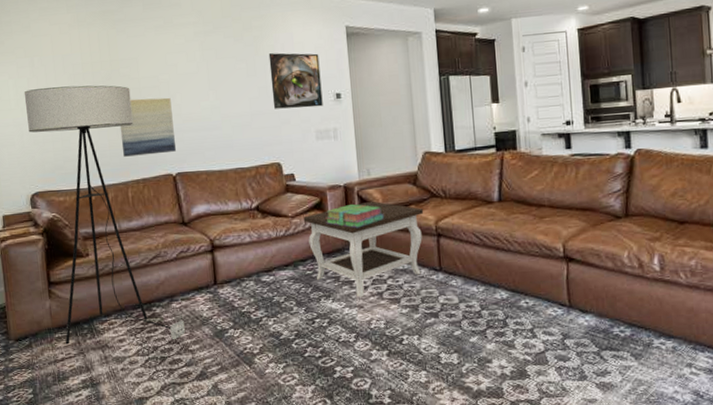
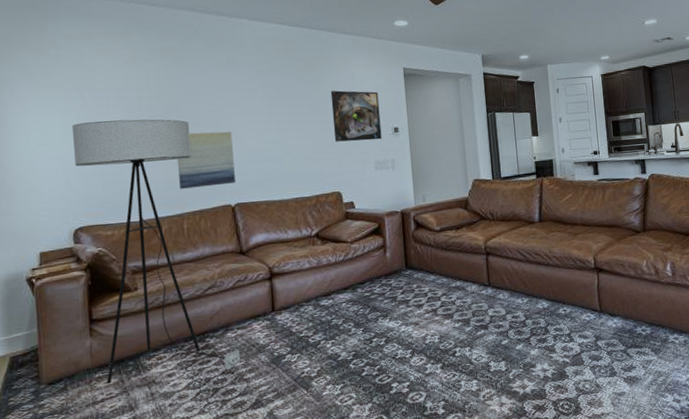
side table: present [303,201,424,297] -> none [362,225,474,315]
stack of books: present [325,203,385,229] -> none [383,228,439,251]

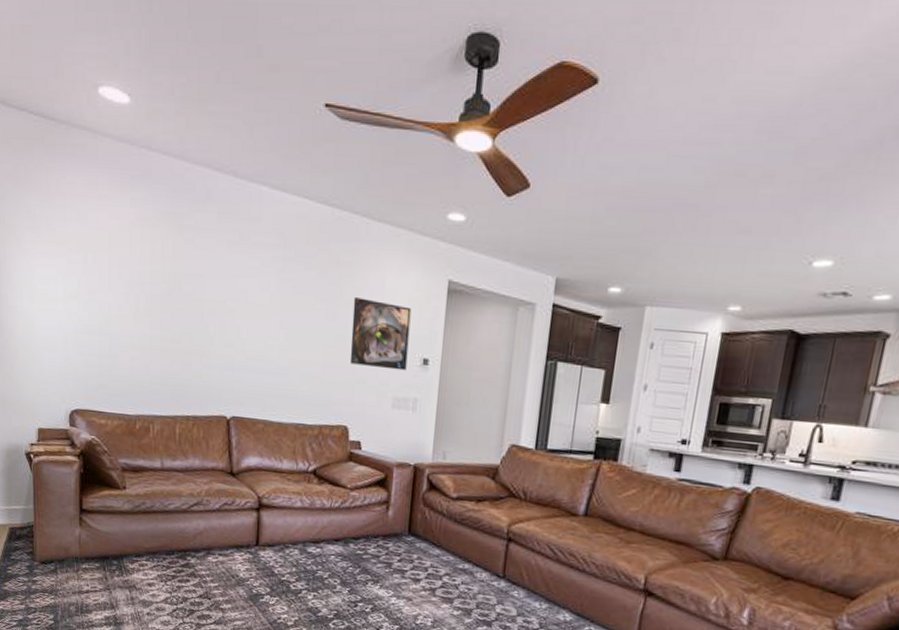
floor lamp: present [71,119,241,384] -> none [73,291,219,594]
wall art: present [177,131,235,189] -> none [174,323,236,392]

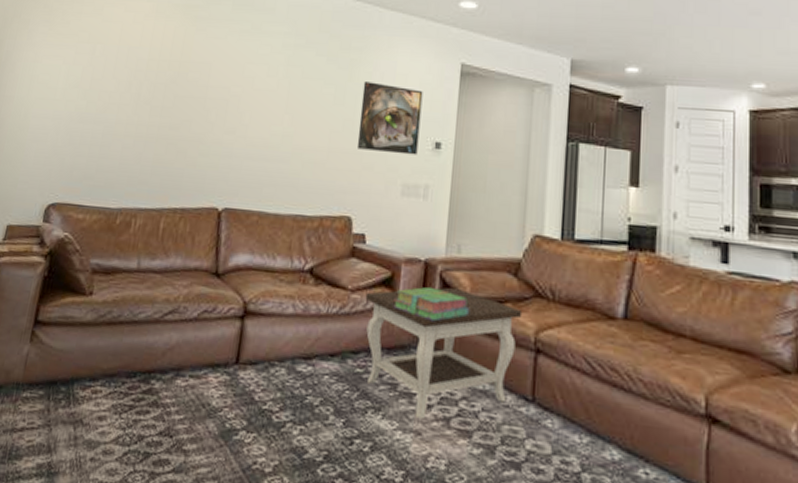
side table: none [362,487,498,590] -> present [365,287,523,420]
stack of books: none [387,487,453,515] -> present [393,286,470,322]

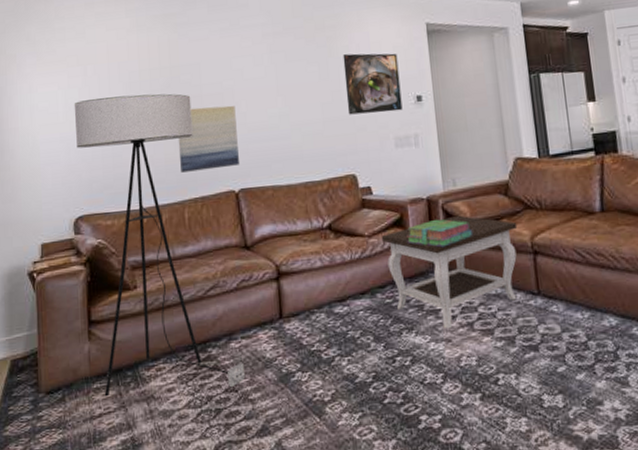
floor lamp: none [31,80,195,431] -> present [74,93,246,397]
wall art: none [166,109,238,181] -> present [178,105,239,173]

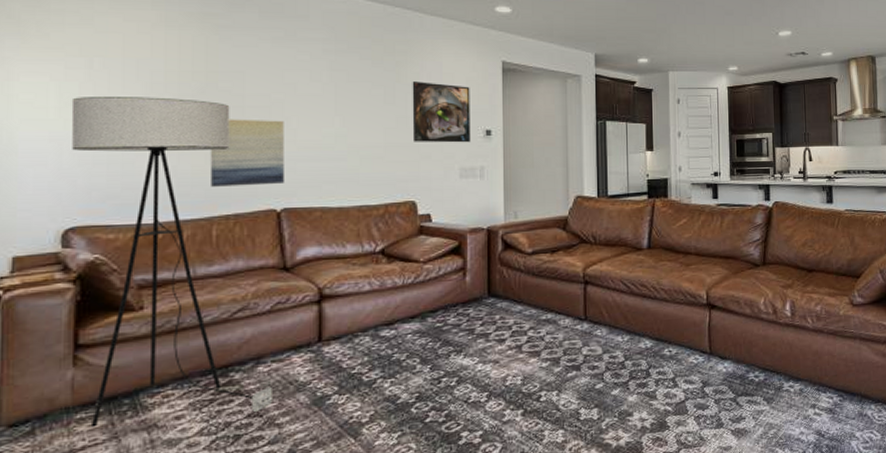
side table: present [381,215,518,329] -> none [437,246,572,352]
stack of books: present [407,219,473,248] -> none [463,248,530,275]

